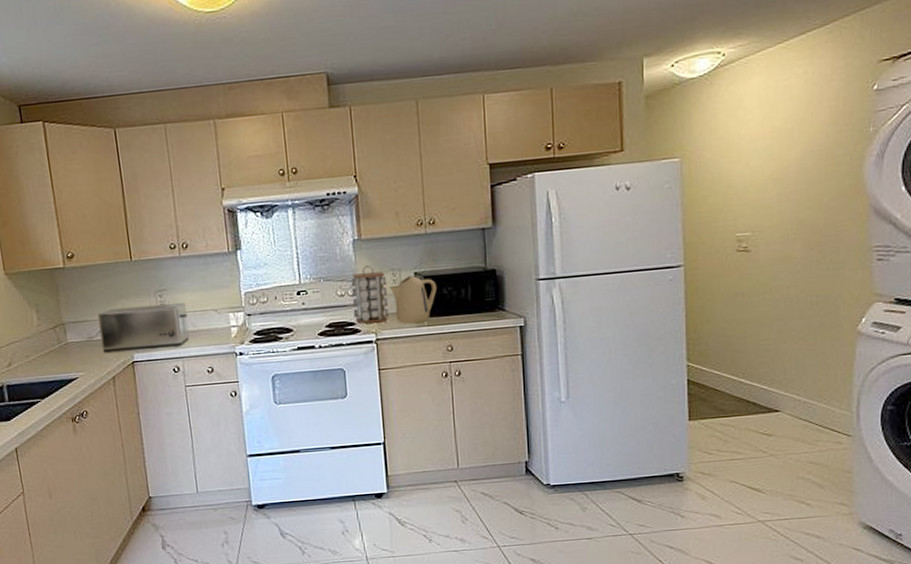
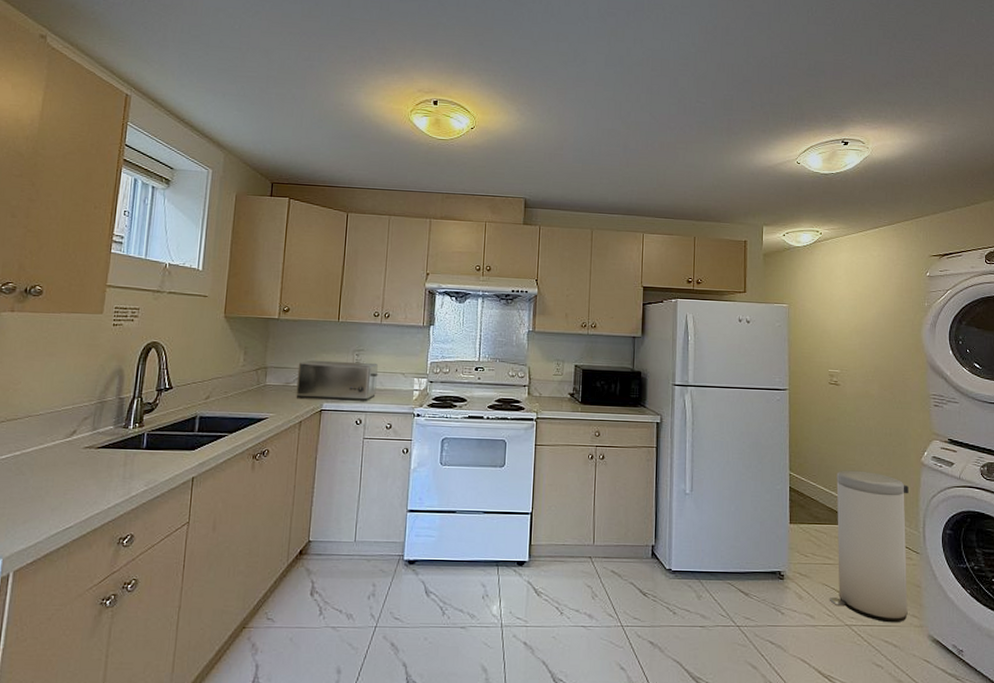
spice rack: present [350,265,389,324] -> none [520,354,552,404]
kettle: present [391,276,438,324] -> none [554,368,593,409]
pedal bin: none [738,350,840,514] -> present [829,470,909,623]

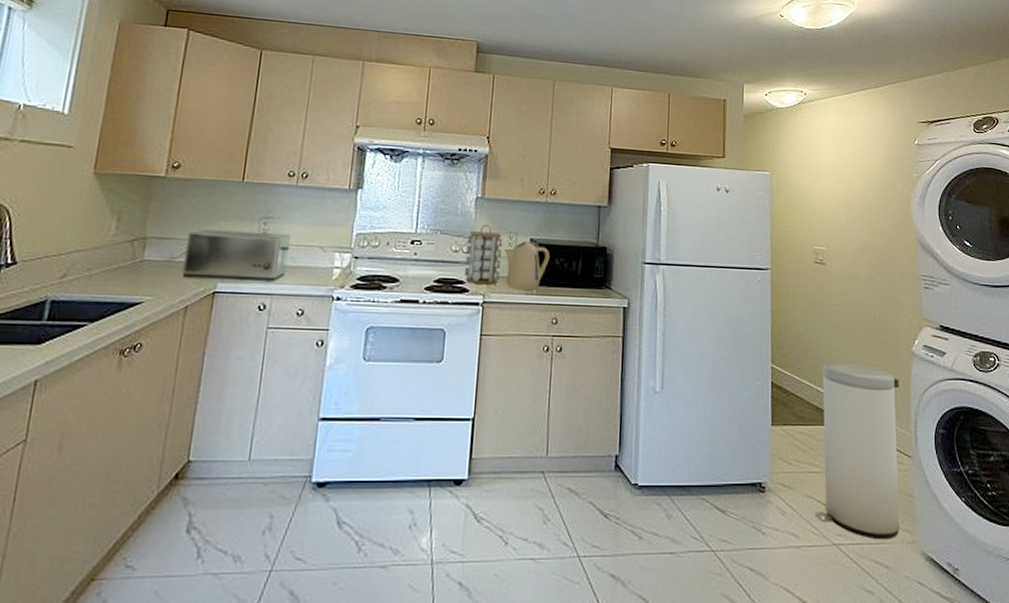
spice rack: none [520,354,552,404] -> present [464,225,503,285]
kettle: none [554,368,593,409] -> present [505,242,551,291]

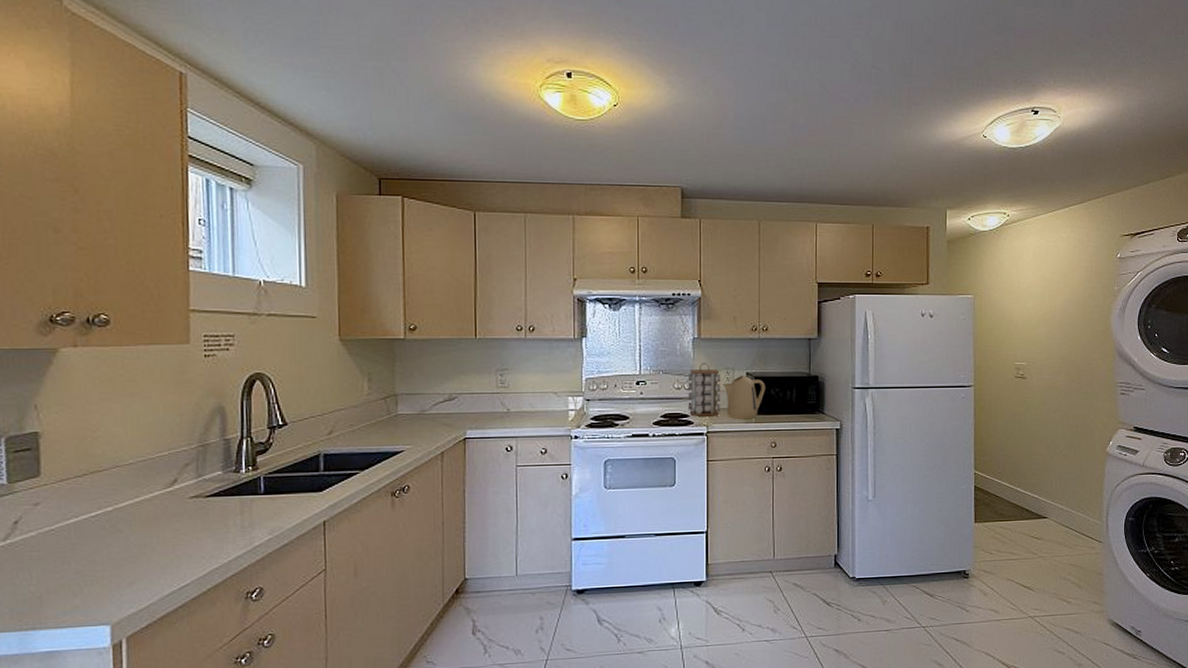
toaster: present [182,229,290,283] -> none [433,382,527,428]
pedal bin: present [814,361,900,540] -> none [1013,464,1093,611]

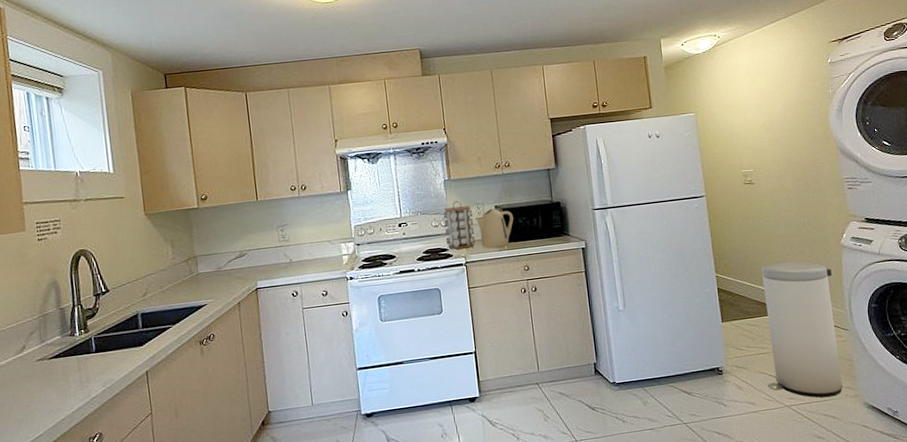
pedal bin: none [1013,464,1093,611] -> present [761,261,843,398]

